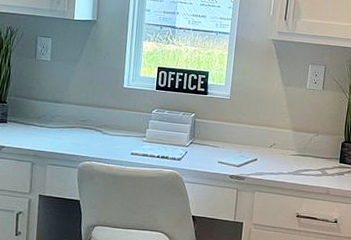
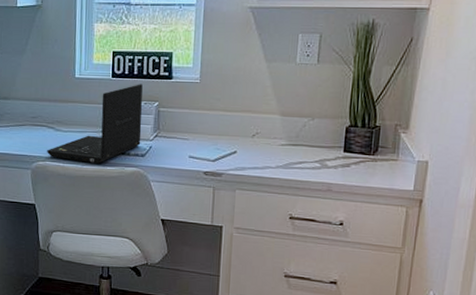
laptop: none [93,97,182,165] -> present [46,84,143,163]

